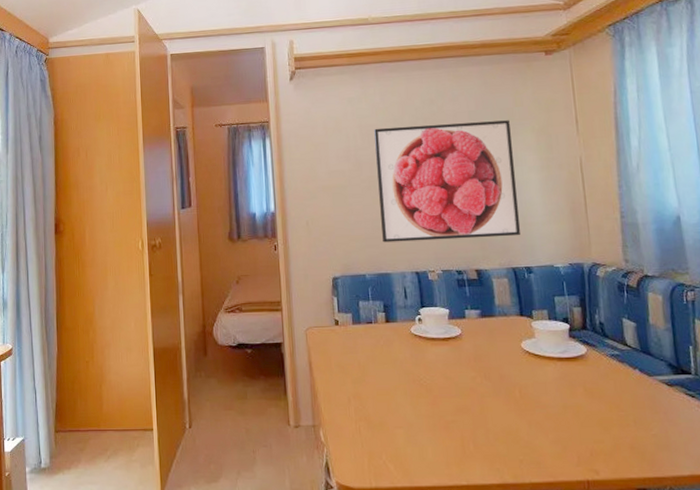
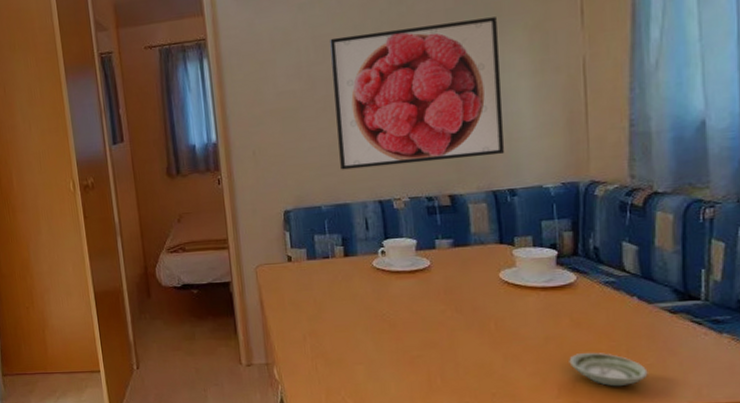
saucer: none [585,421,654,456] -> present [569,352,648,387]

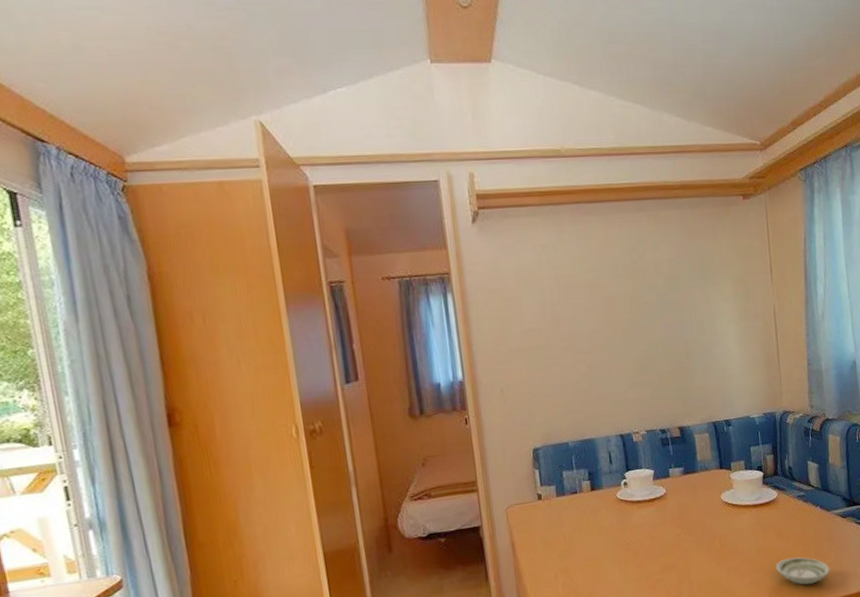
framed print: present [330,17,505,170] -> none [572,269,721,407]

